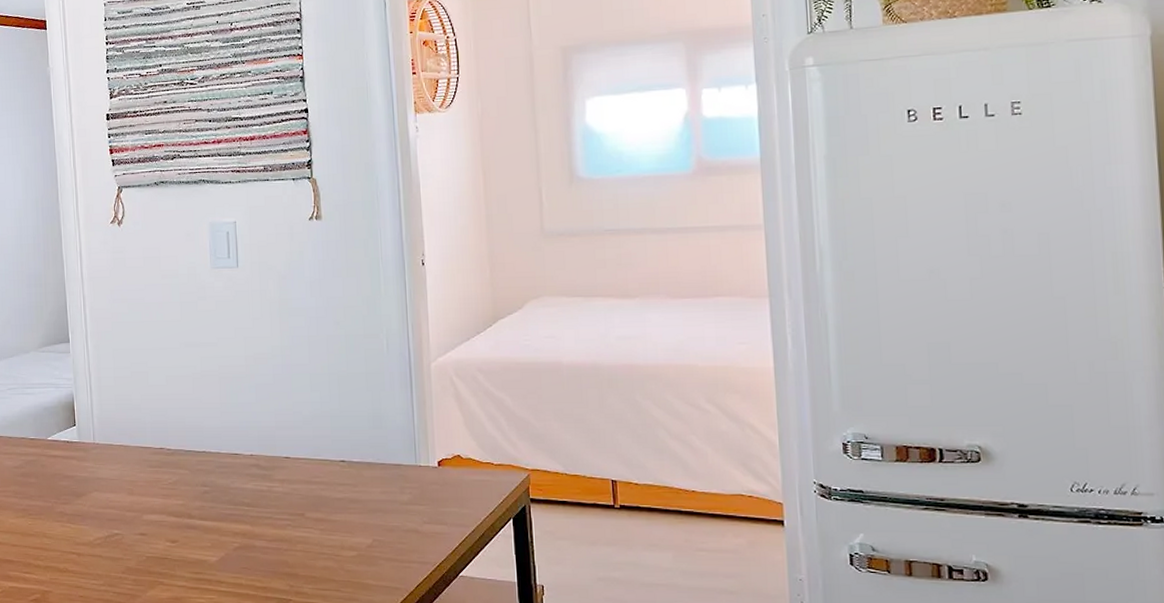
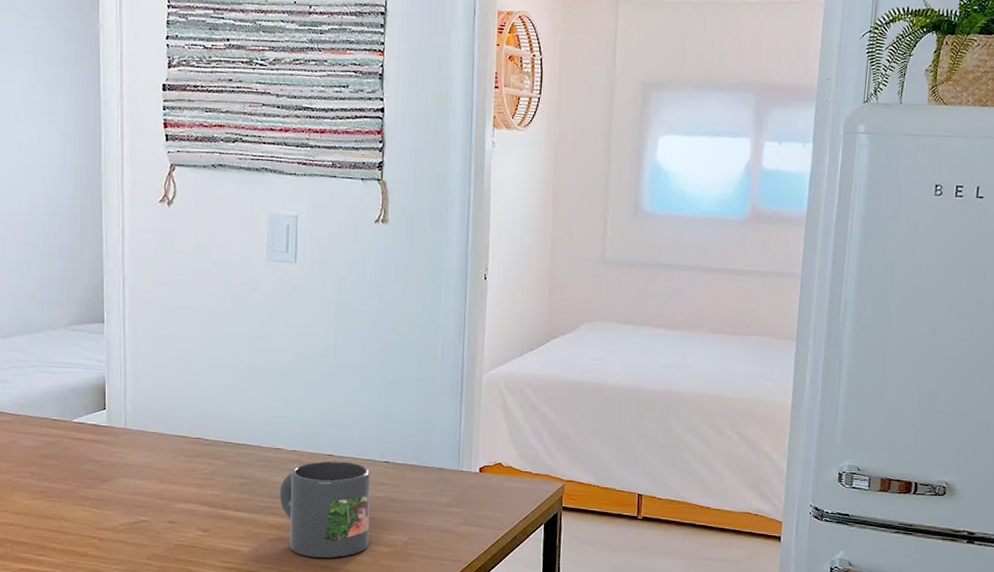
mug: none [240,463,333,565] -> present [279,460,371,558]

